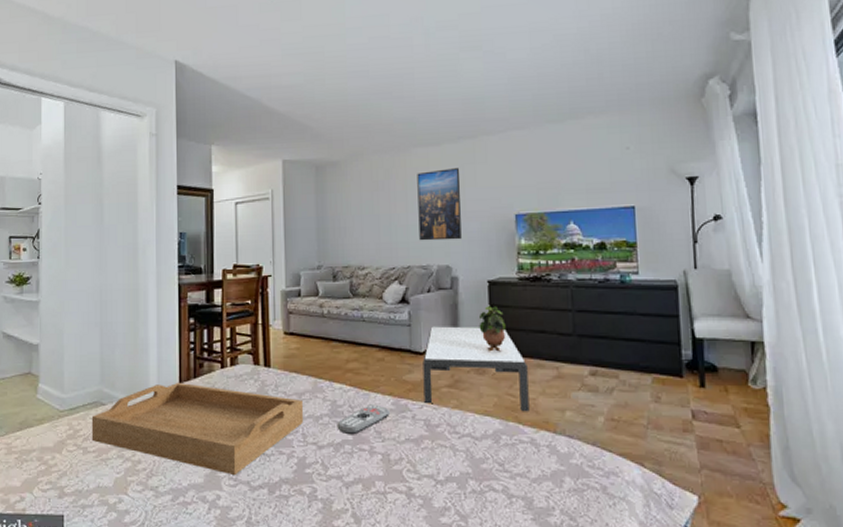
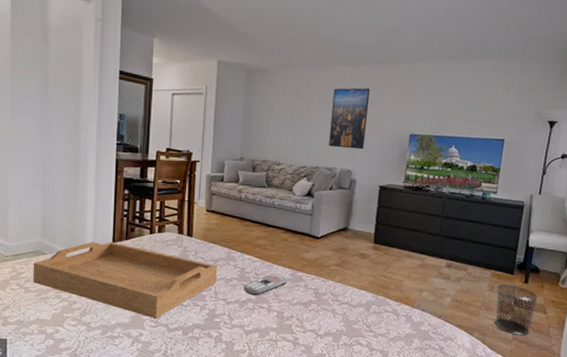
coffee table: present [423,326,530,412] -> none [316,217,400,290]
potted plant: present [478,306,506,352] -> none [367,206,388,243]
waste bin: none [662,390,724,461] -> present [494,284,538,336]

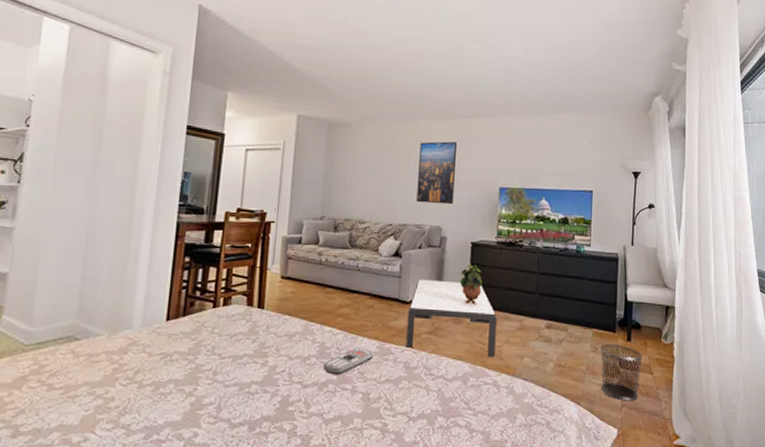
serving tray: present [33,241,217,318] -> none [59,319,292,412]
coffee table: none [316,217,400,290] -> present [406,279,497,358]
potted plant: none [367,206,388,243] -> present [460,264,482,305]

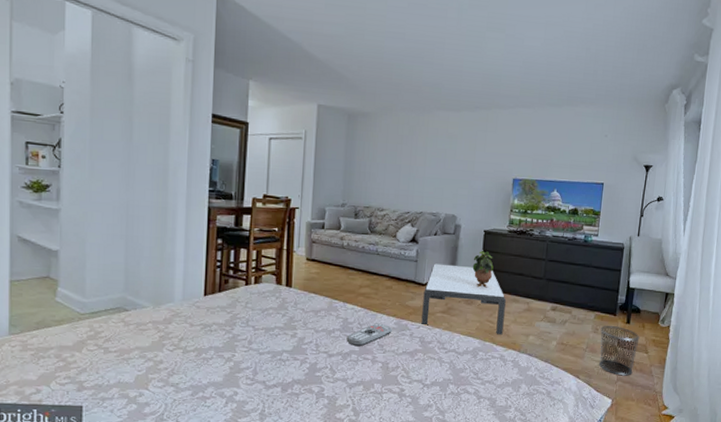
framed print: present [416,141,457,205] -> none [433,132,473,195]

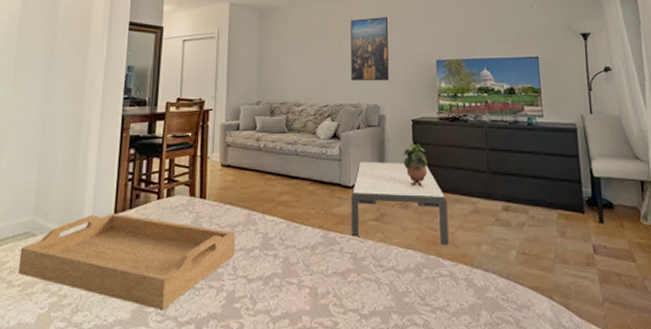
serving tray: none [113,294,318,375] -> present [18,212,235,310]
remote control: present [346,323,392,347] -> none [267,237,318,268]
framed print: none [433,132,473,195] -> present [350,17,389,81]
waste bin: present [599,325,640,376] -> none [567,226,622,294]

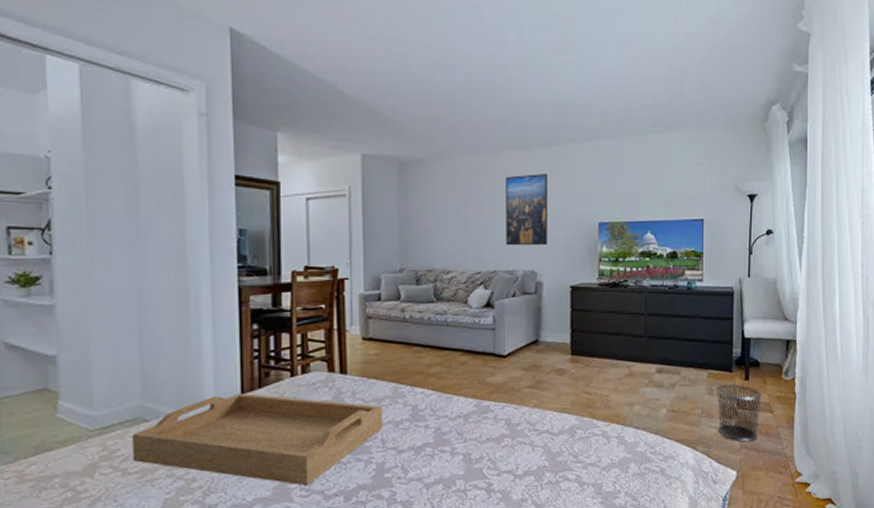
coffee table: present [351,161,449,246] -> none [506,329,603,408]
potted plant: present [403,143,428,187] -> none [560,310,585,354]
waste bin: none [567,226,622,294] -> present [715,383,762,442]

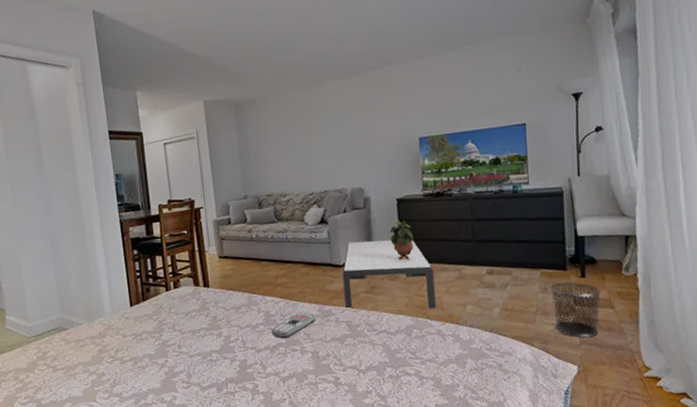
serving tray: present [131,393,382,485] -> none [56,305,242,379]
remote control: none [418,407,472,438] -> present [271,312,316,339]
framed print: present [505,174,548,246] -> none [328,98,372,168]
coffee table: none [506,329,603,408] -> present [342,240,436,309]
potted plant: none [560,310,585,354] -> present [389,221,414,261]

